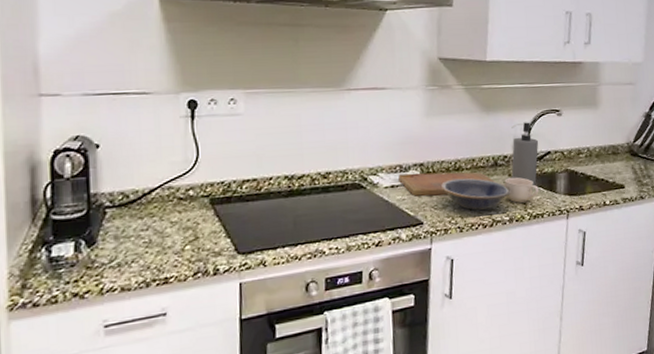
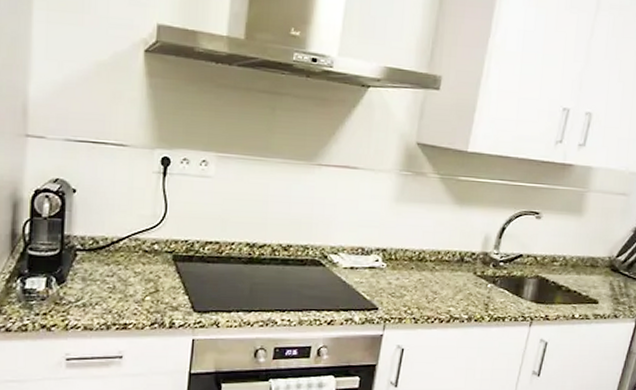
cutting board: present [398,171,496,196] -> none [359,257,459,284]
bowl: present [441,178,511,210] -> none [402,269,474,304]
teacup: present [504,177,539,204] -> none [468,275,504,304]
soap dispenser: present [511,122,539,185] -> none [476,221,512,287]

